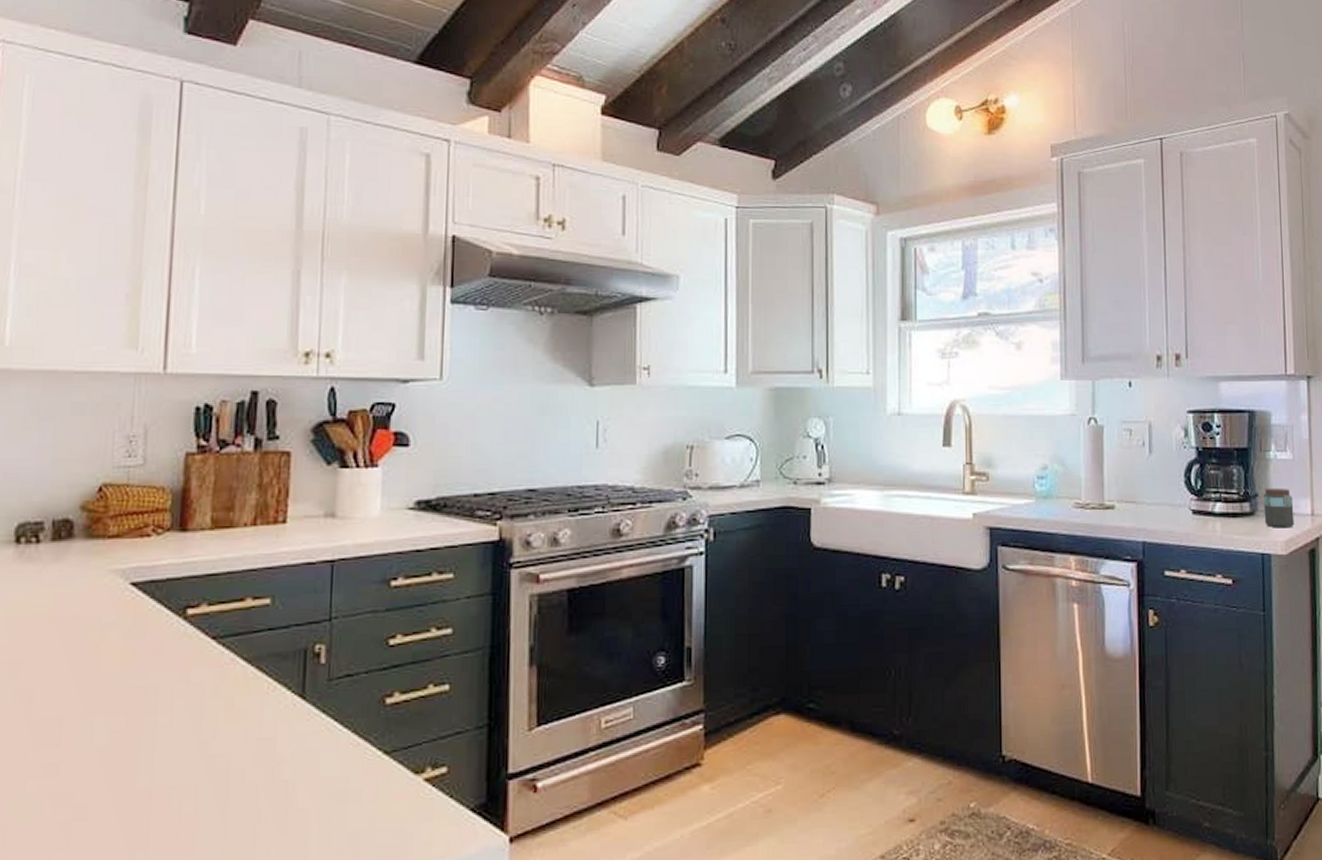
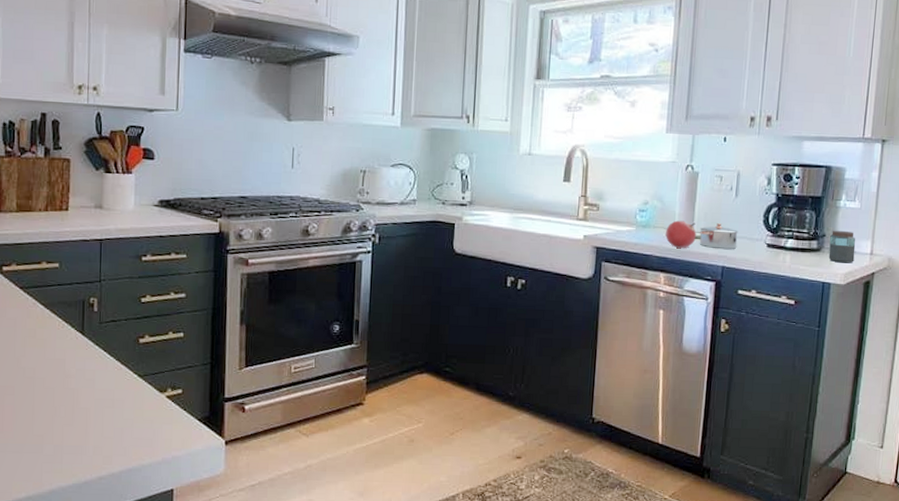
fruit: none [1072,487,1108,523] -> present [665,220,696,249]
cooking pot: none [1111,488,1158,521] -> present [699,223,738,250]

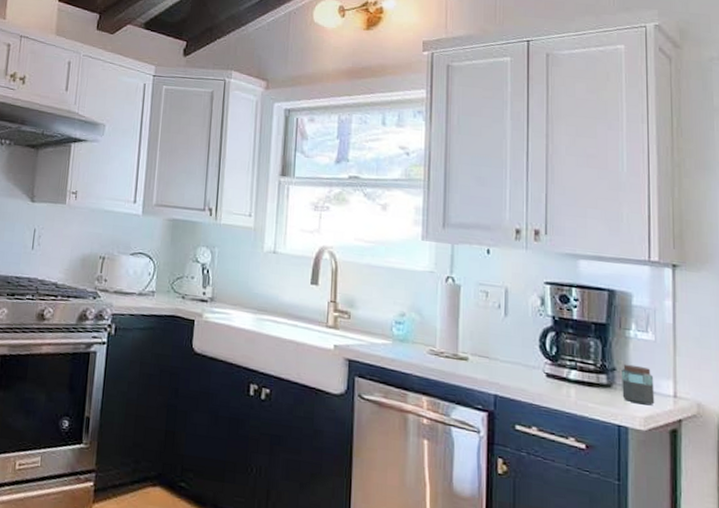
fruit: present [665,220,696,249] -> none [426,337,462,371]
cooking pot: present [699,223,738,250] -> none [464,344,511,376]

